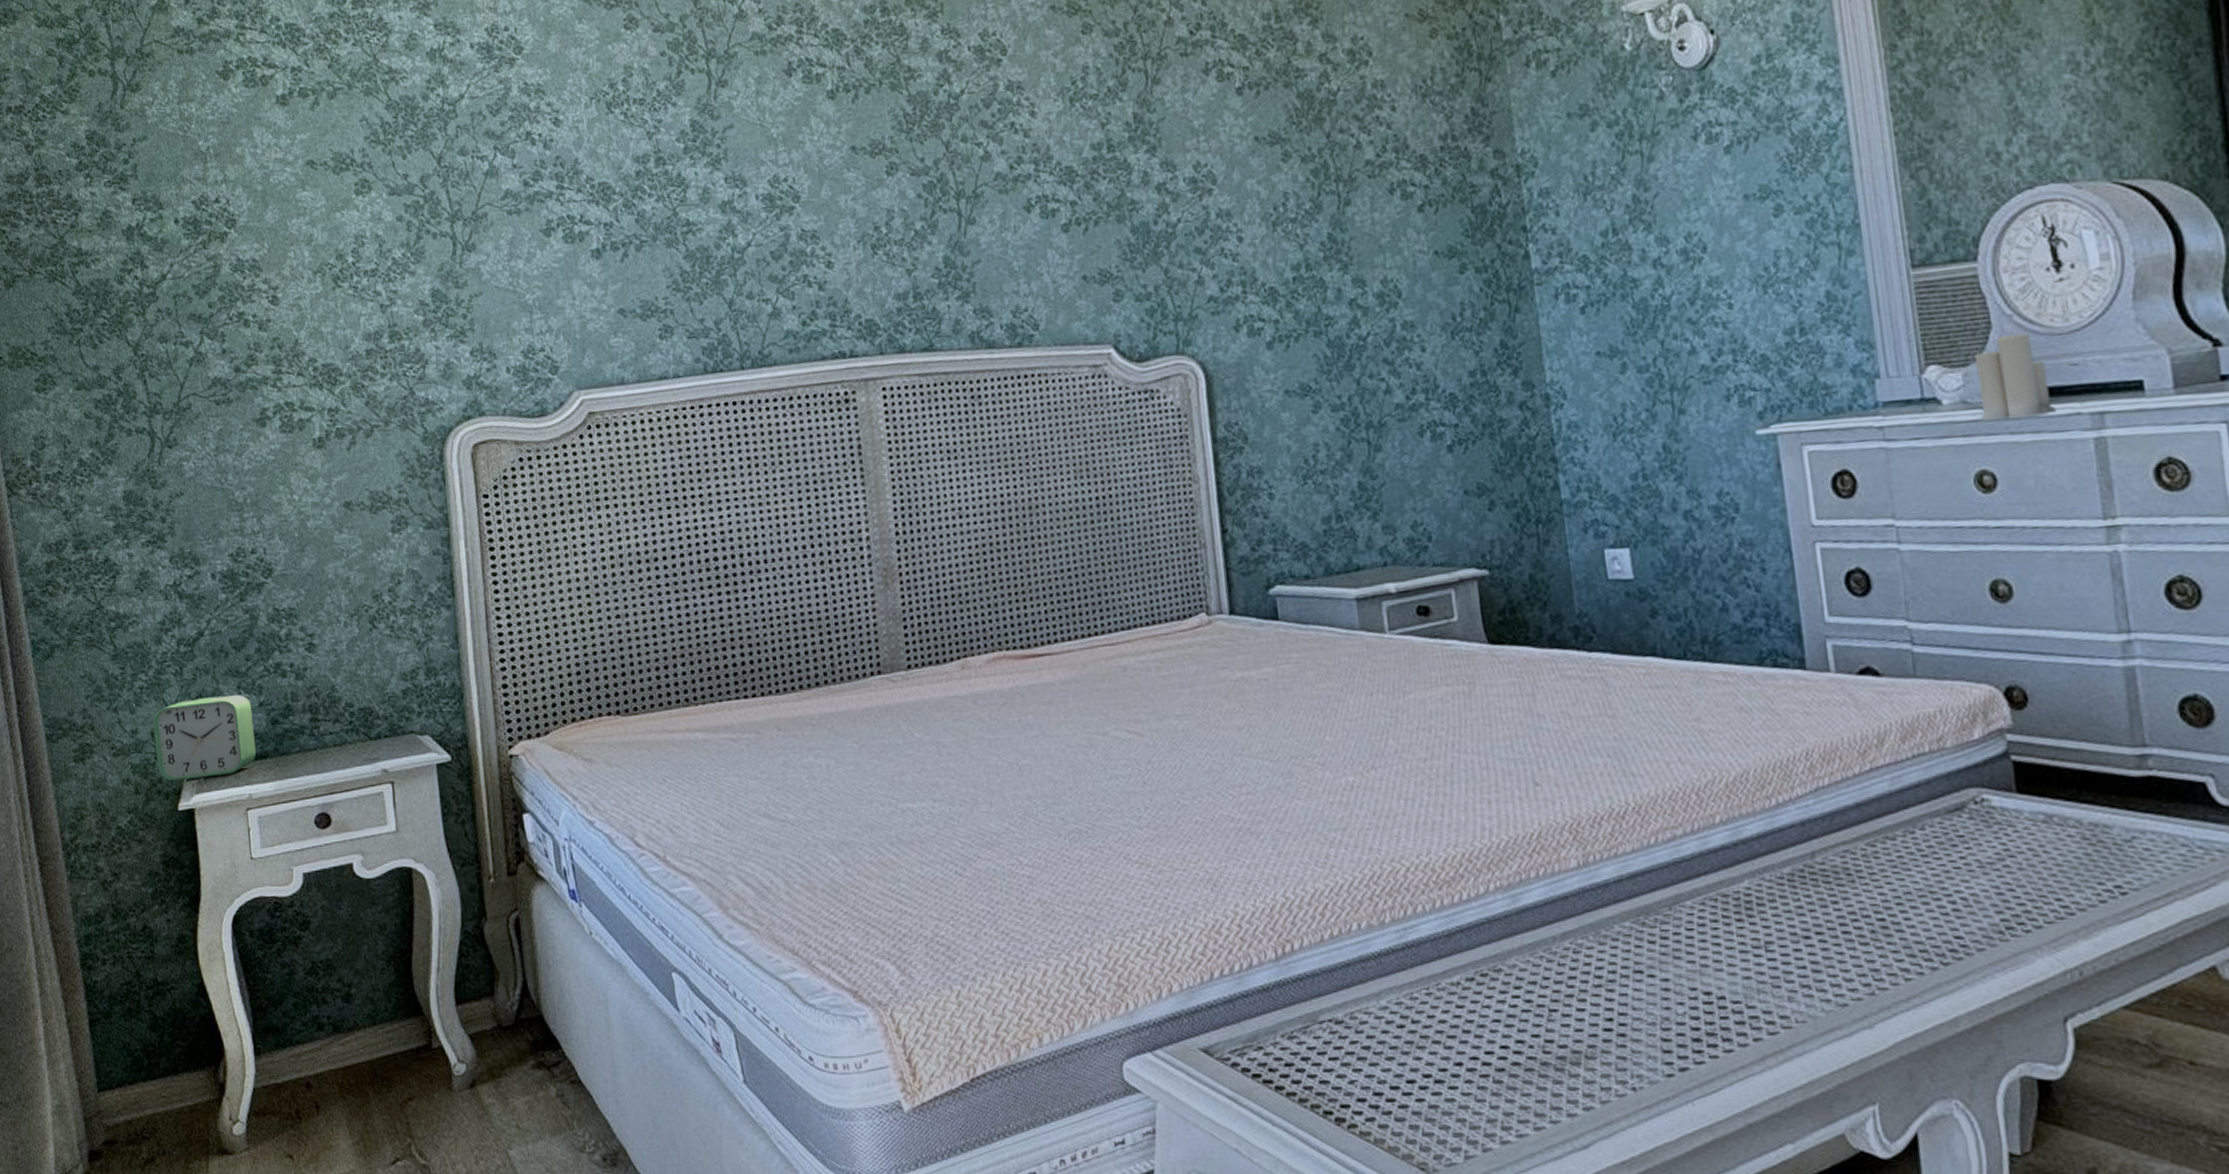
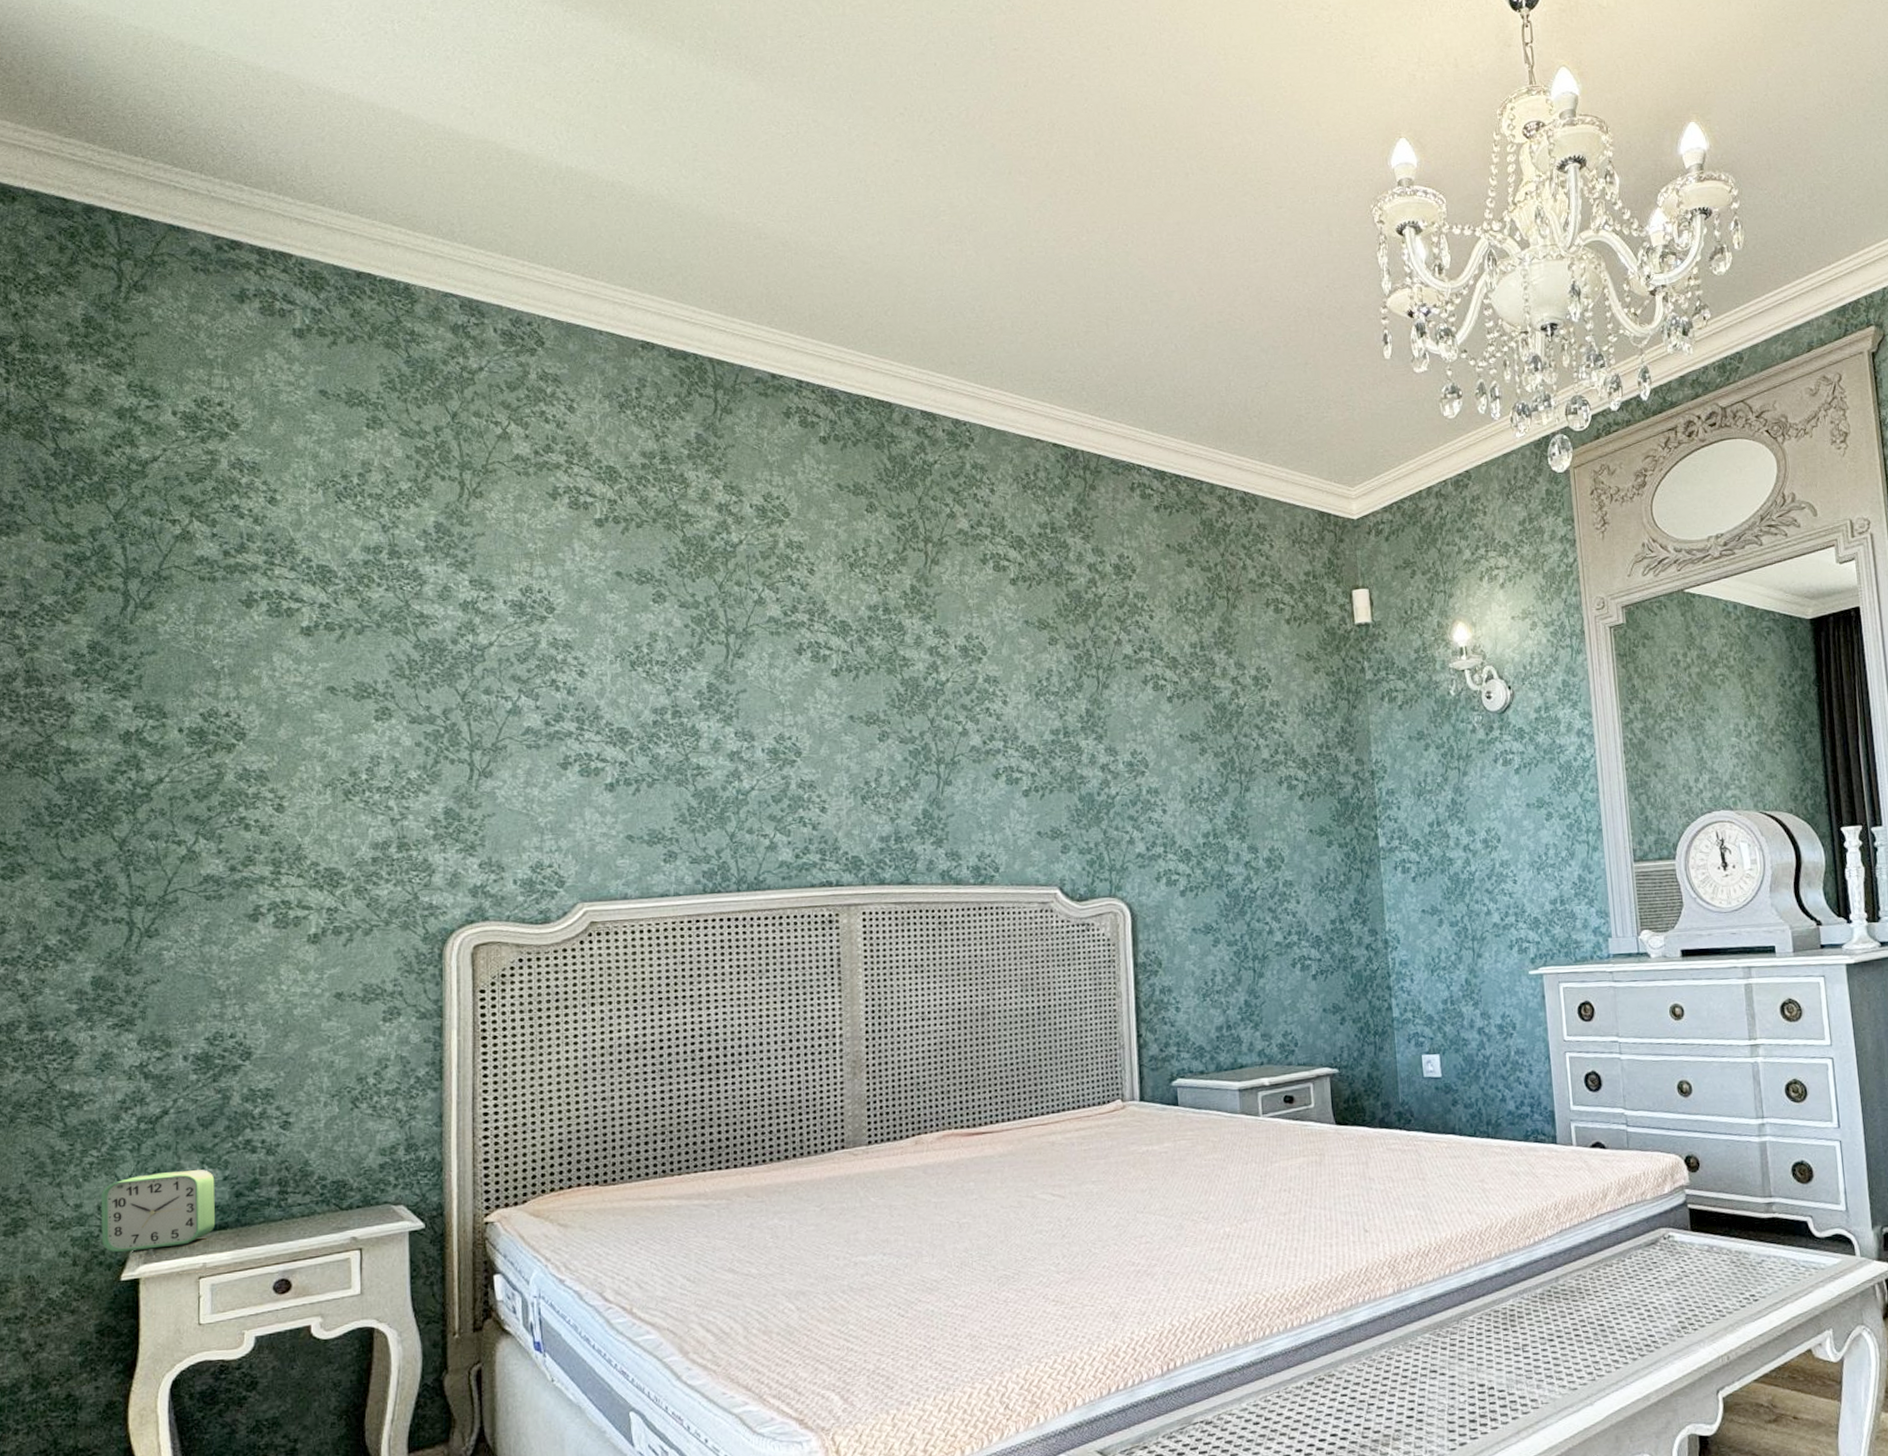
candle: present [1974,330,2057,421] -> none [1672,908,1722,970]

